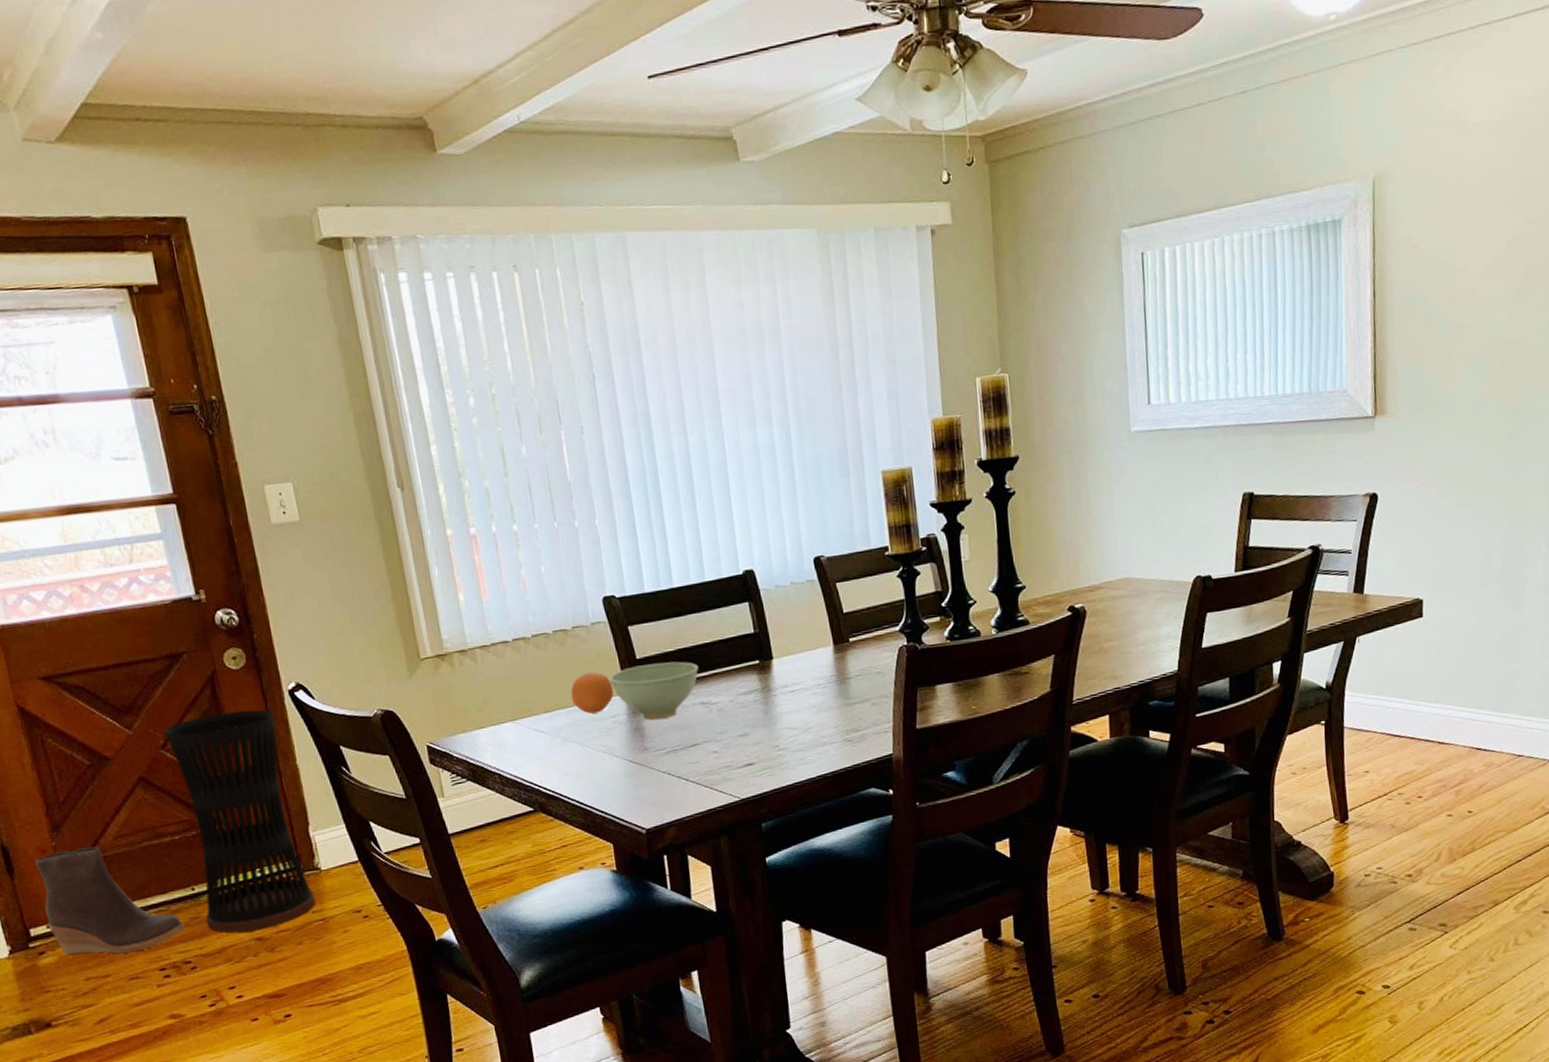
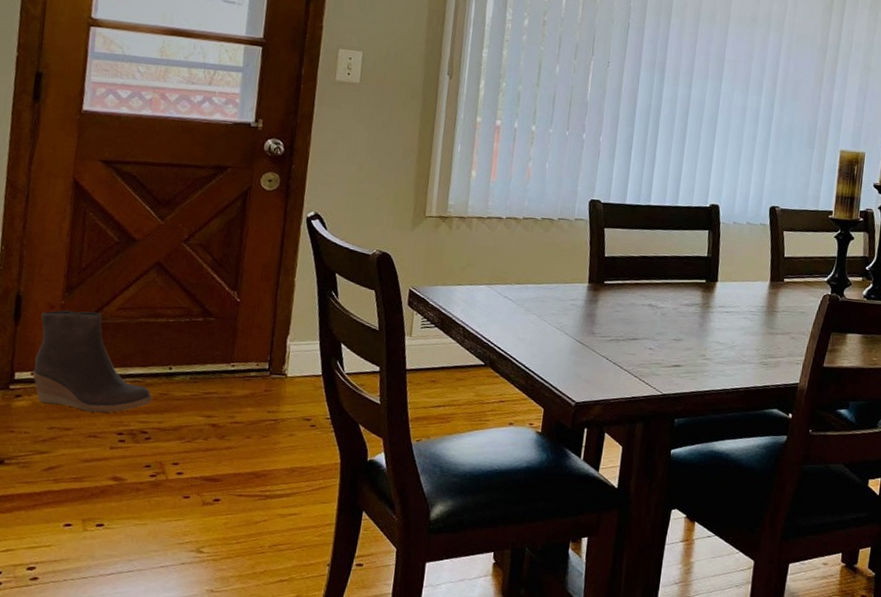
umbrella stand: present [164,709,316,933] -> none [172,223,289,417]
fruit: present [571,672,614,714] -> none [541,258,580,294]
bowl: present [609,661,699,720] -> none [578,262,654,311]

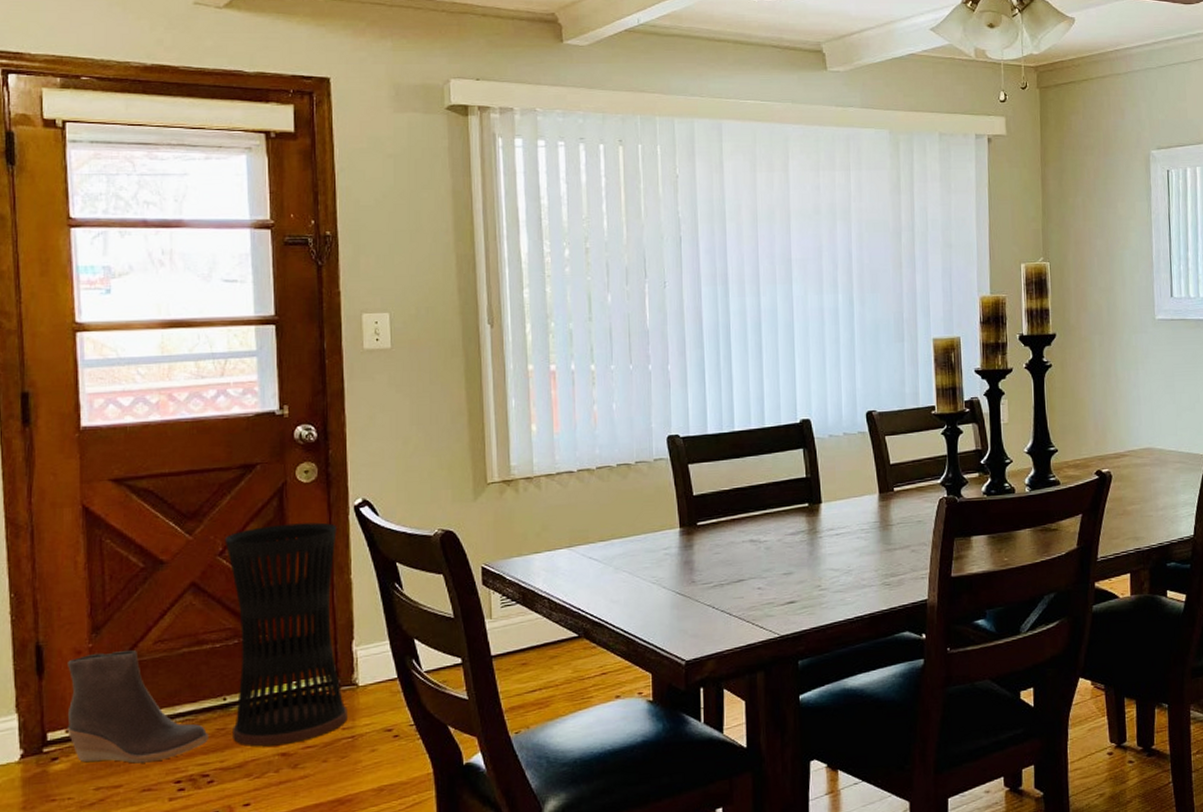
umbrella stand: none [172,223,289,417] -> present [224,522,348,746]

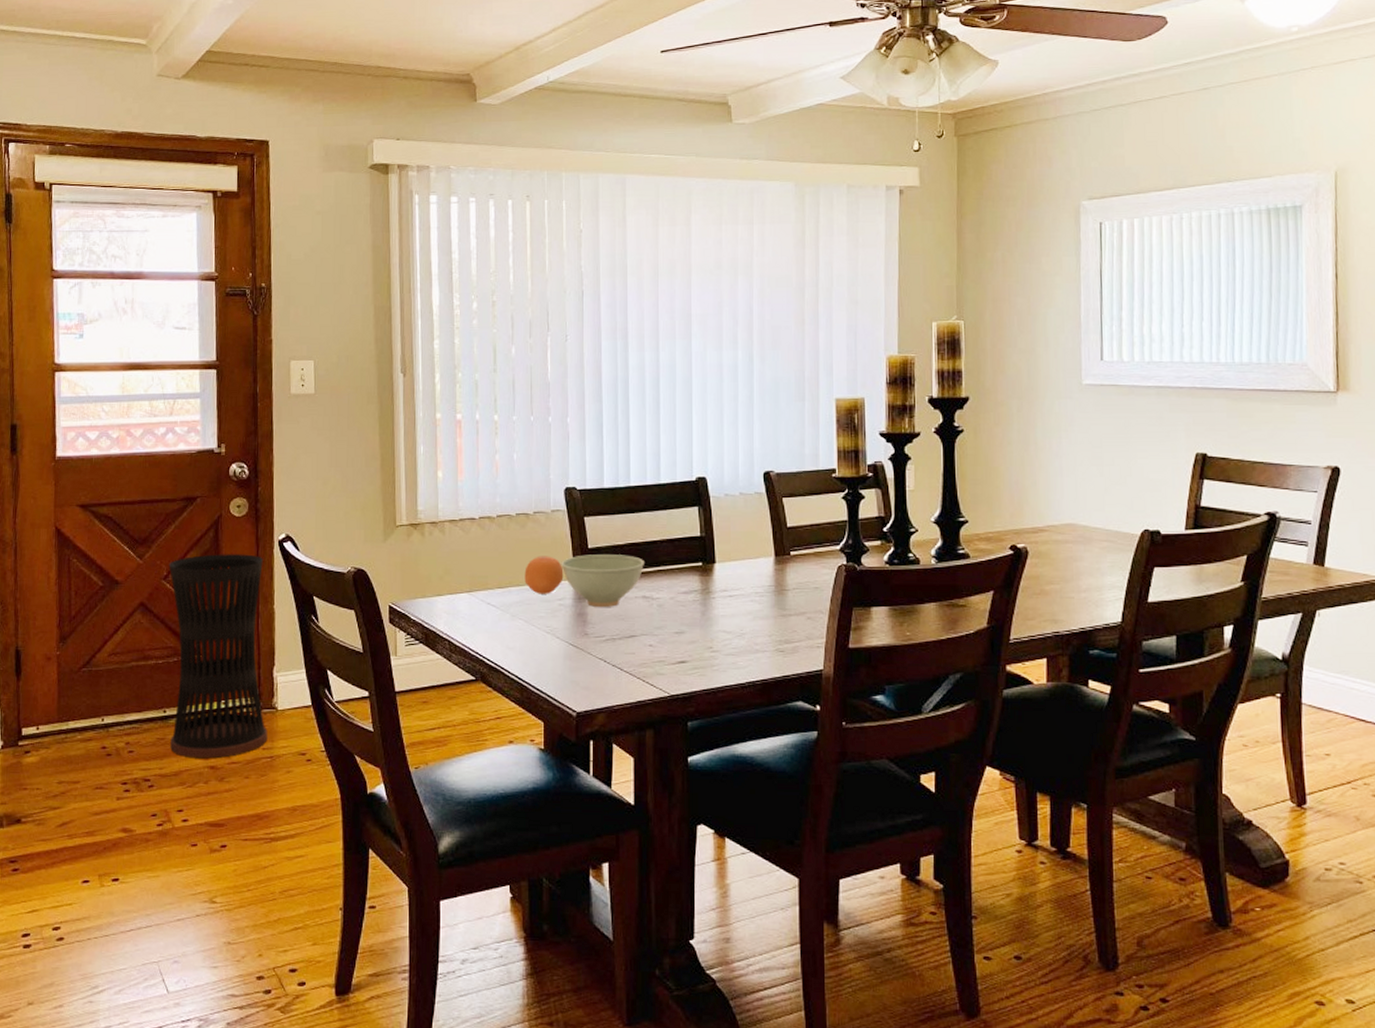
boot: present [67,650,208,764] -> none [37,660,150,763]
fruit: none [627,505,669,545] -> present [524,556,564,594]
bowl: none [665,500,751,554] -> present [561,555,644,607]

